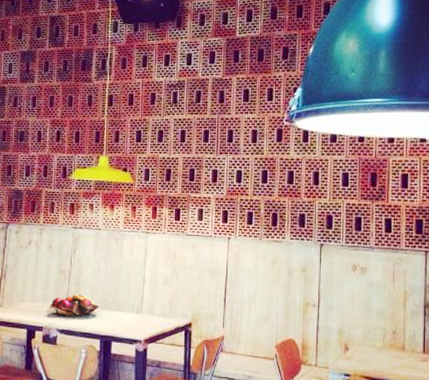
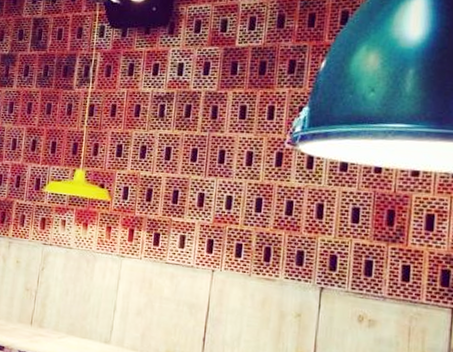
fruit basket: present [49,294,99,317] -> none [12,314,65,341]

